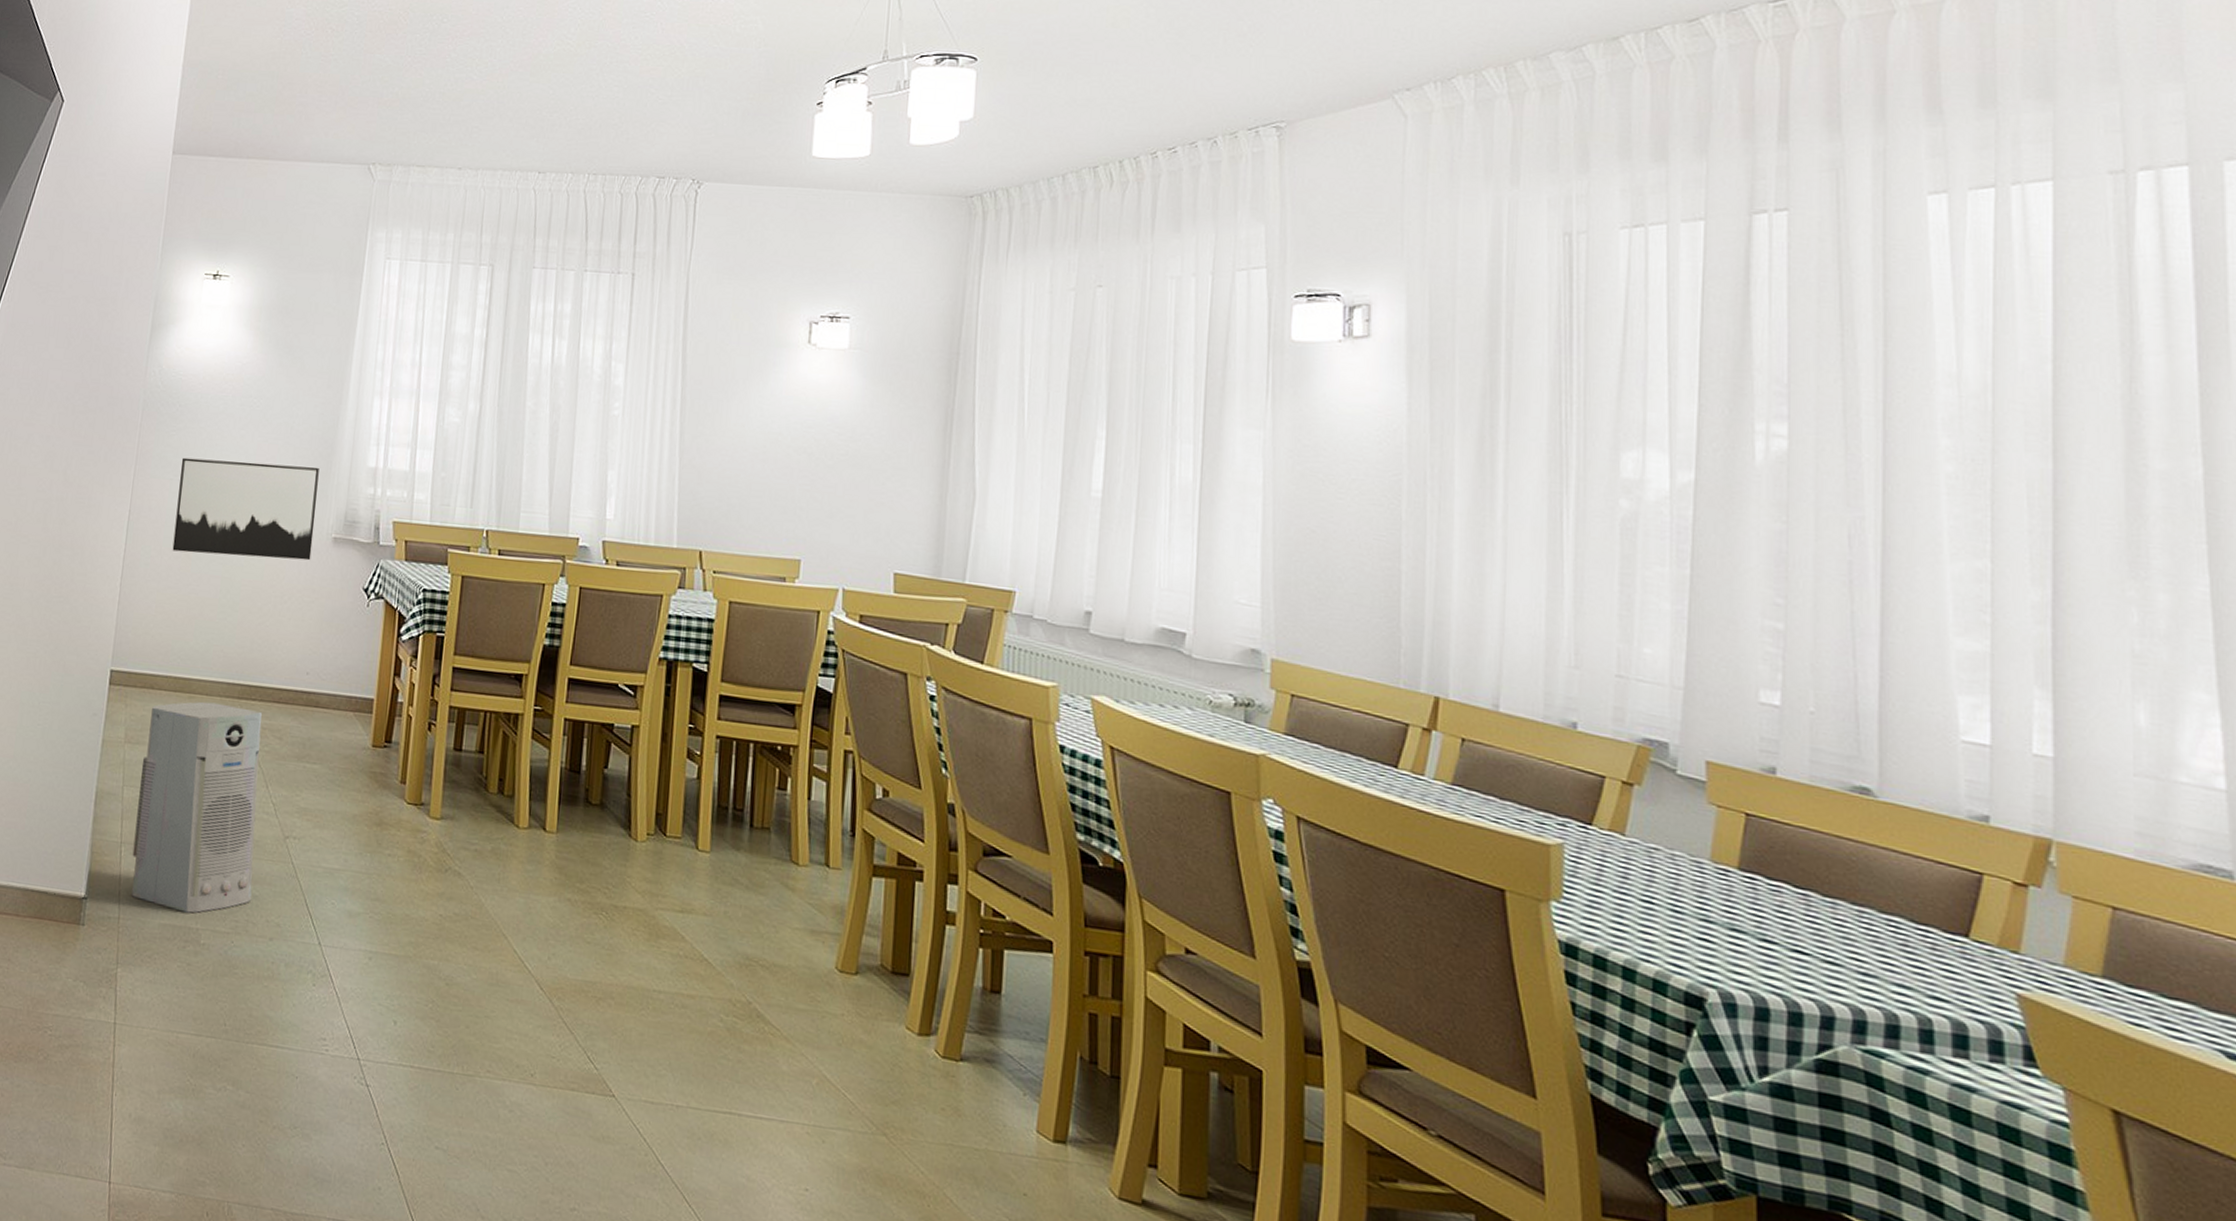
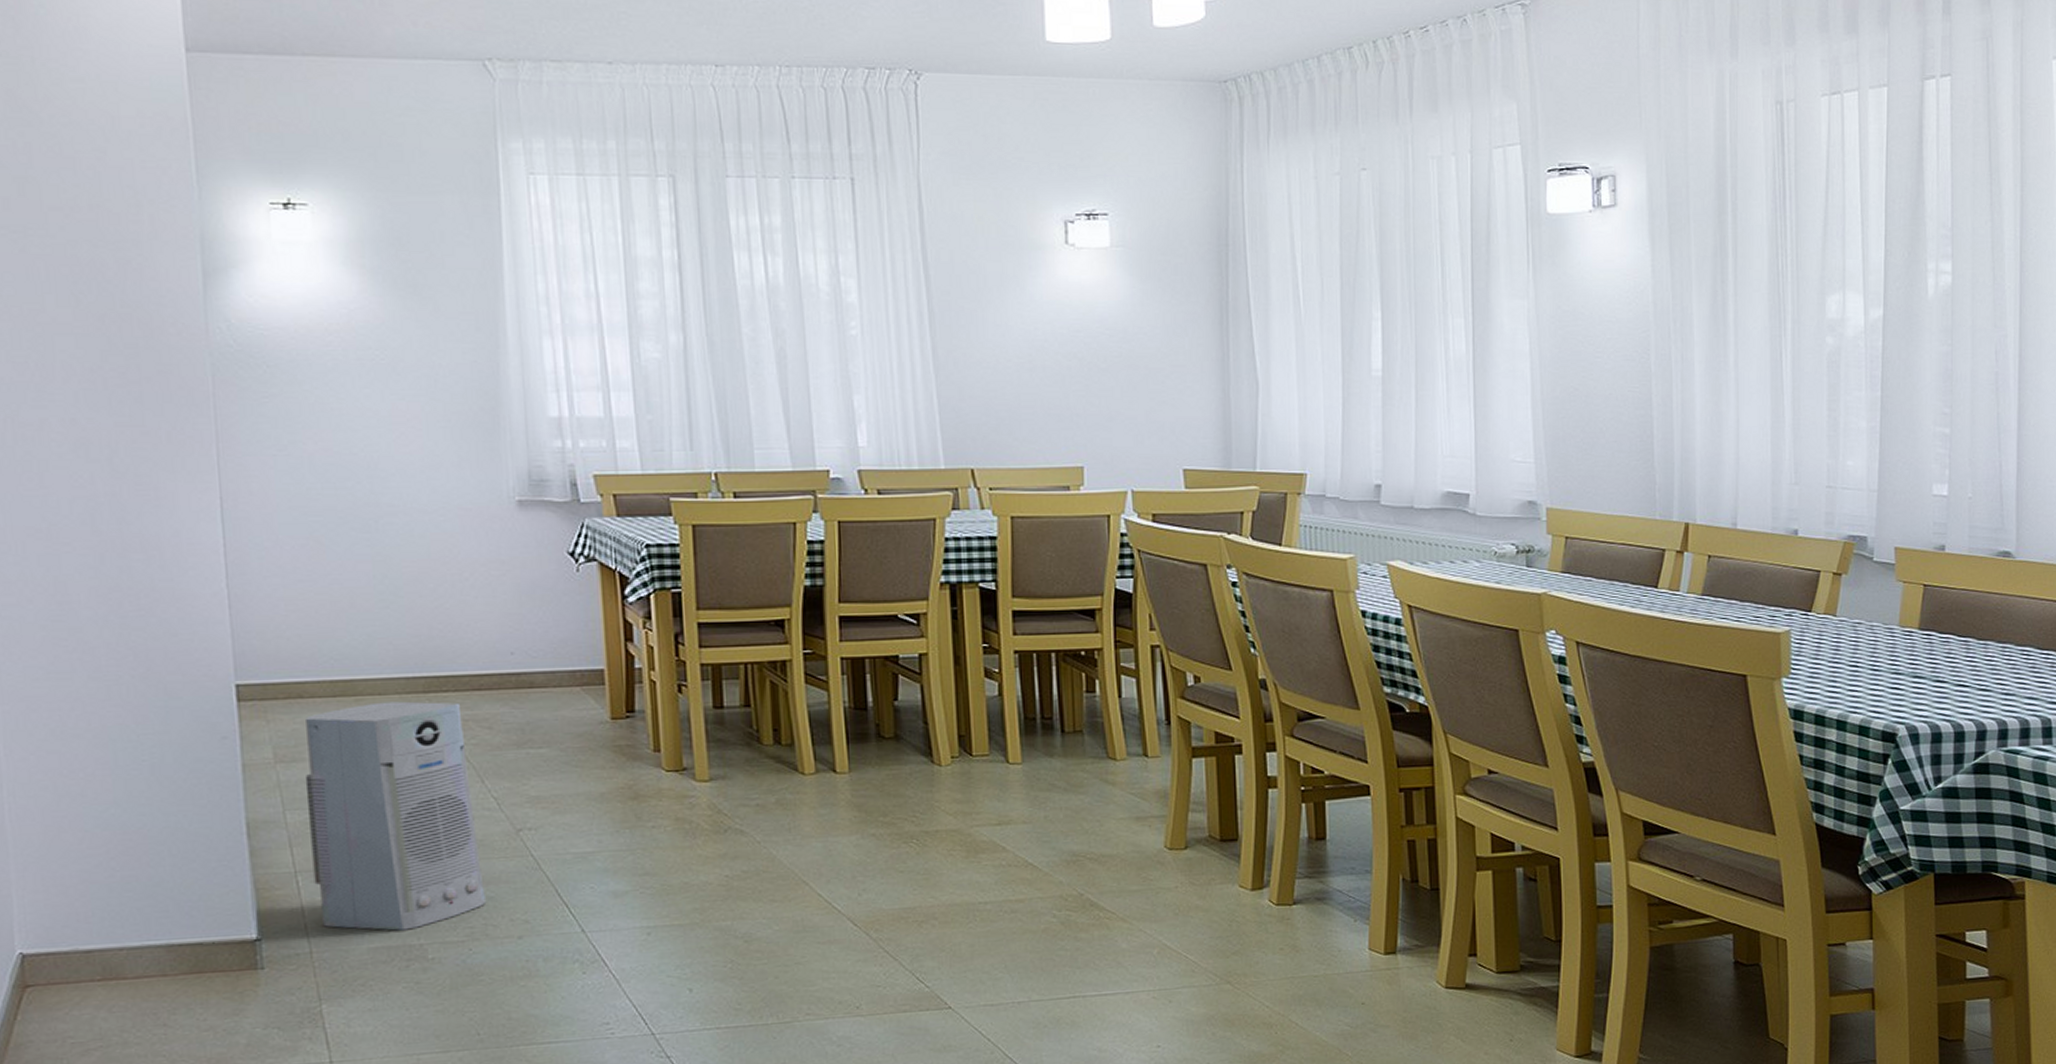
wall art: present [172,457,319,561] -> none [284,423,492,539]

